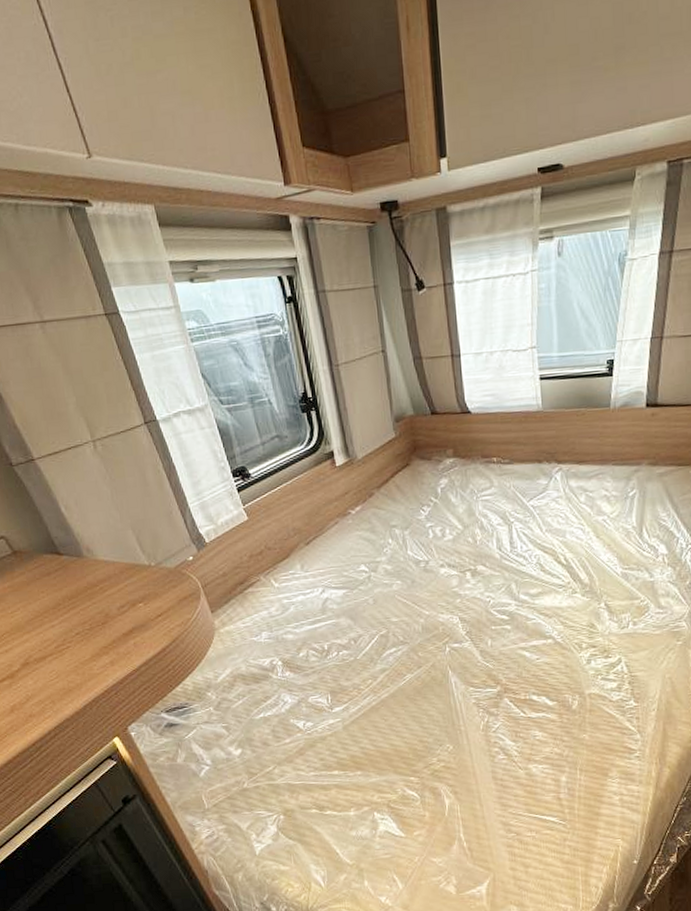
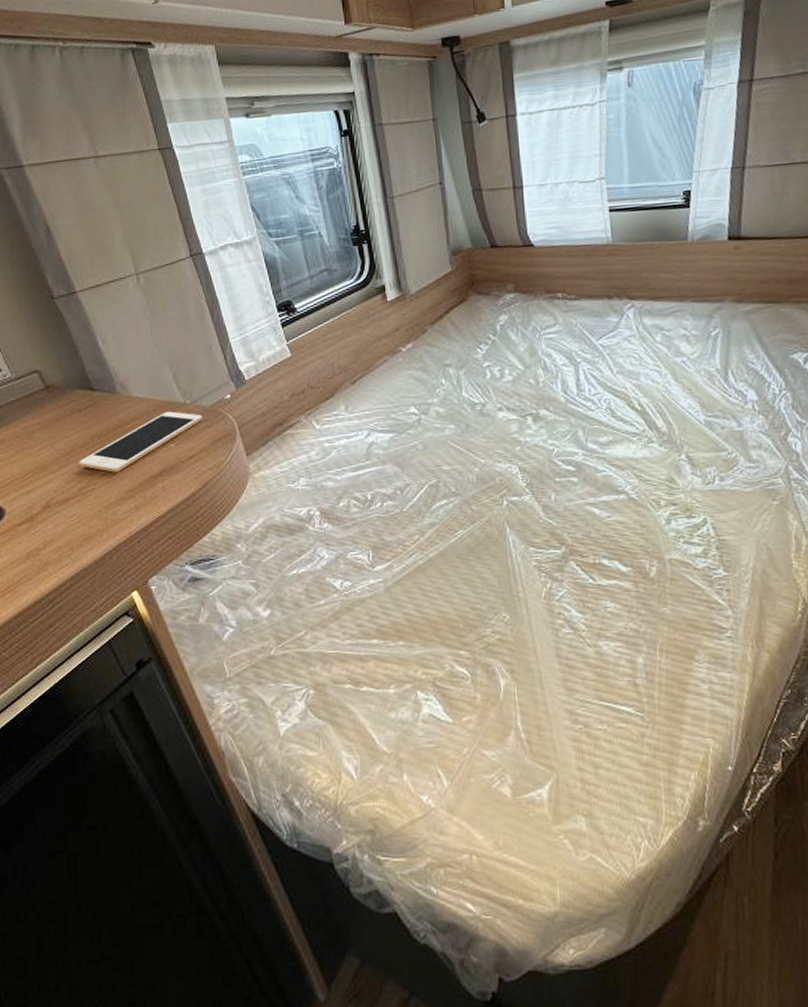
cell phone: none [52,573,168,631] -> present [79,411,203,473]

